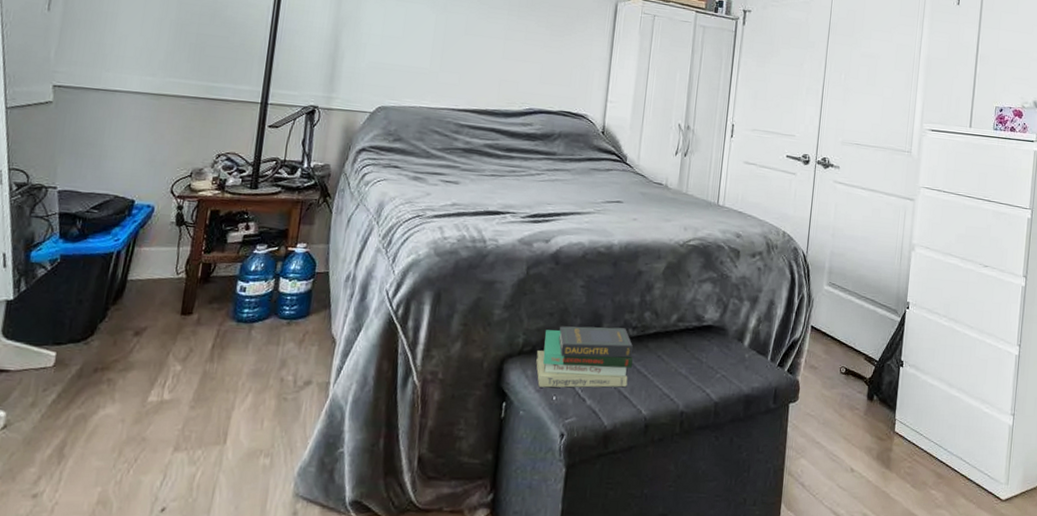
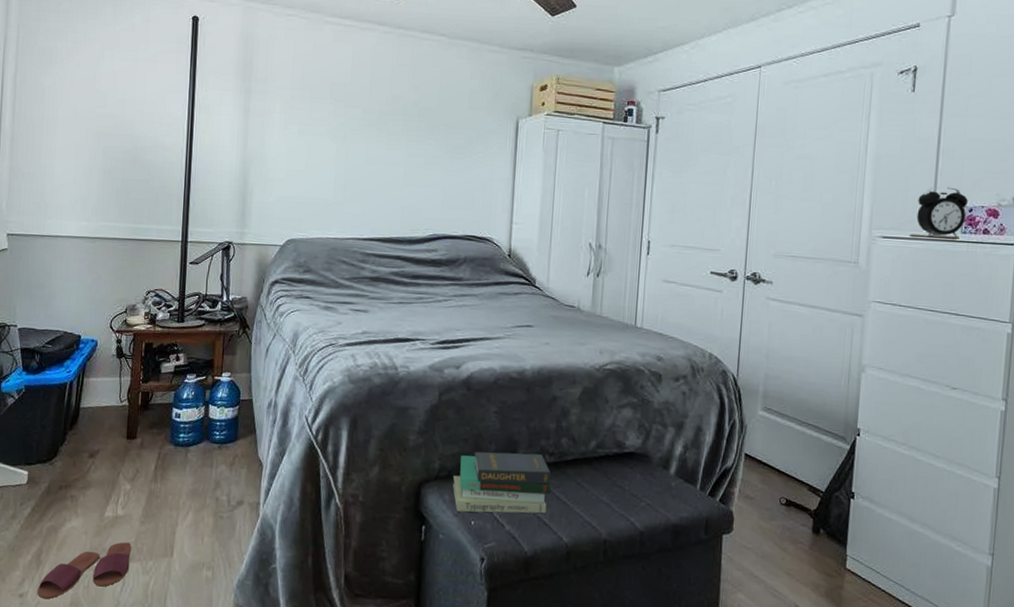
slippers: none [55,429,177,498] -> present [37,542,131,599]
alarm clock: none [953,88,999,135] -> present [910,187,968,239]

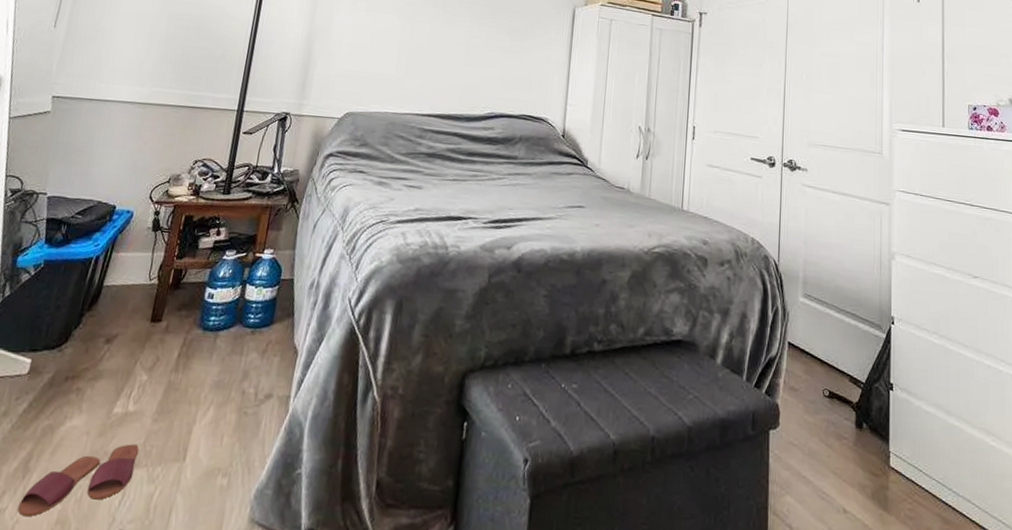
books: present [453,451,551,514] -> none [498,338,599,408]
alarm clock: present [910,187,968,239] -> none [925,86,972,135]

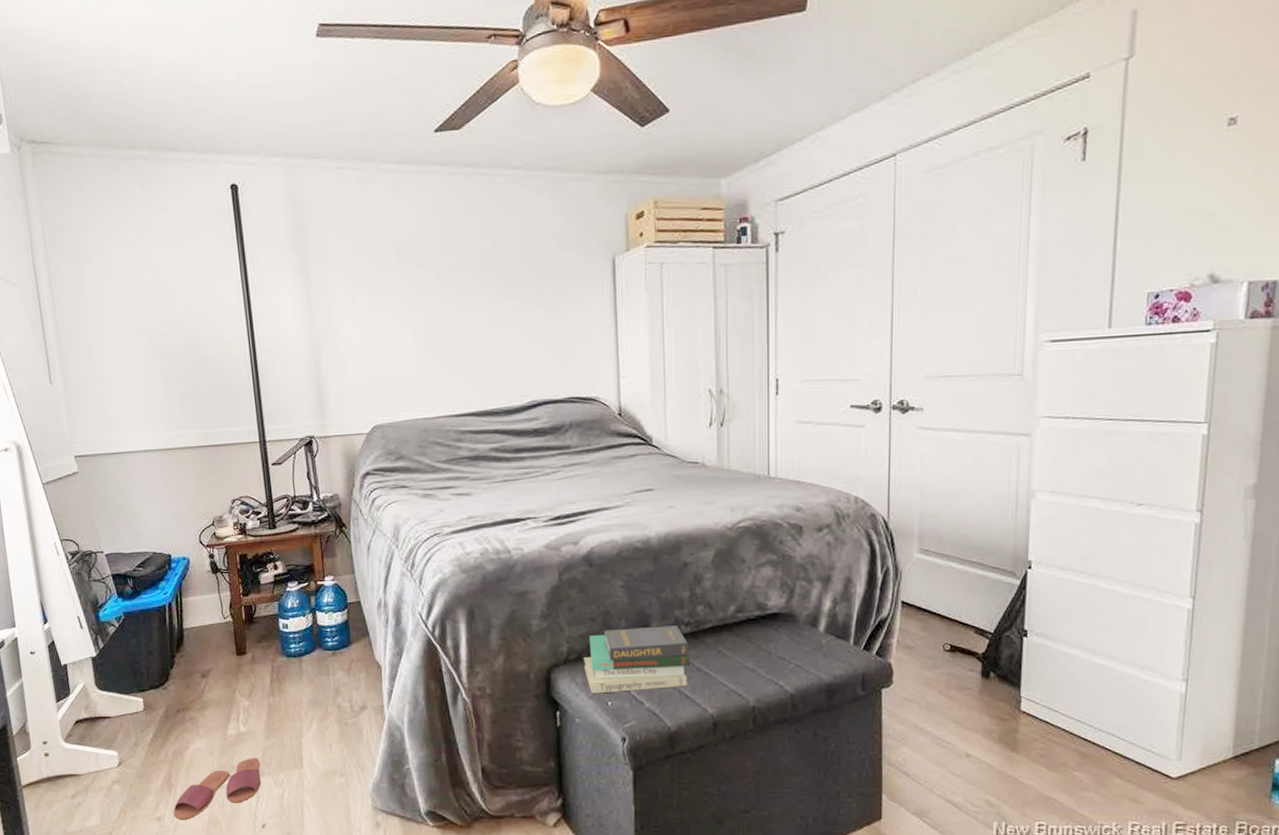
books: none [498,338,599,408] -> present [584,625,691,694]

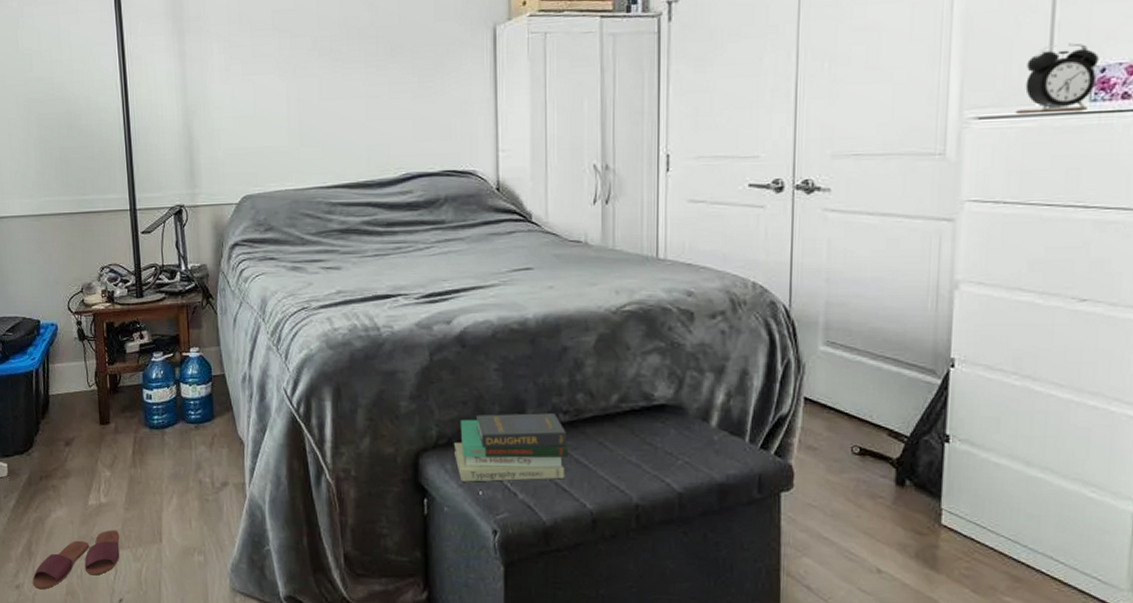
alarm clock: none [1084,271,1153,336] -> present [1016,42,1099,113]

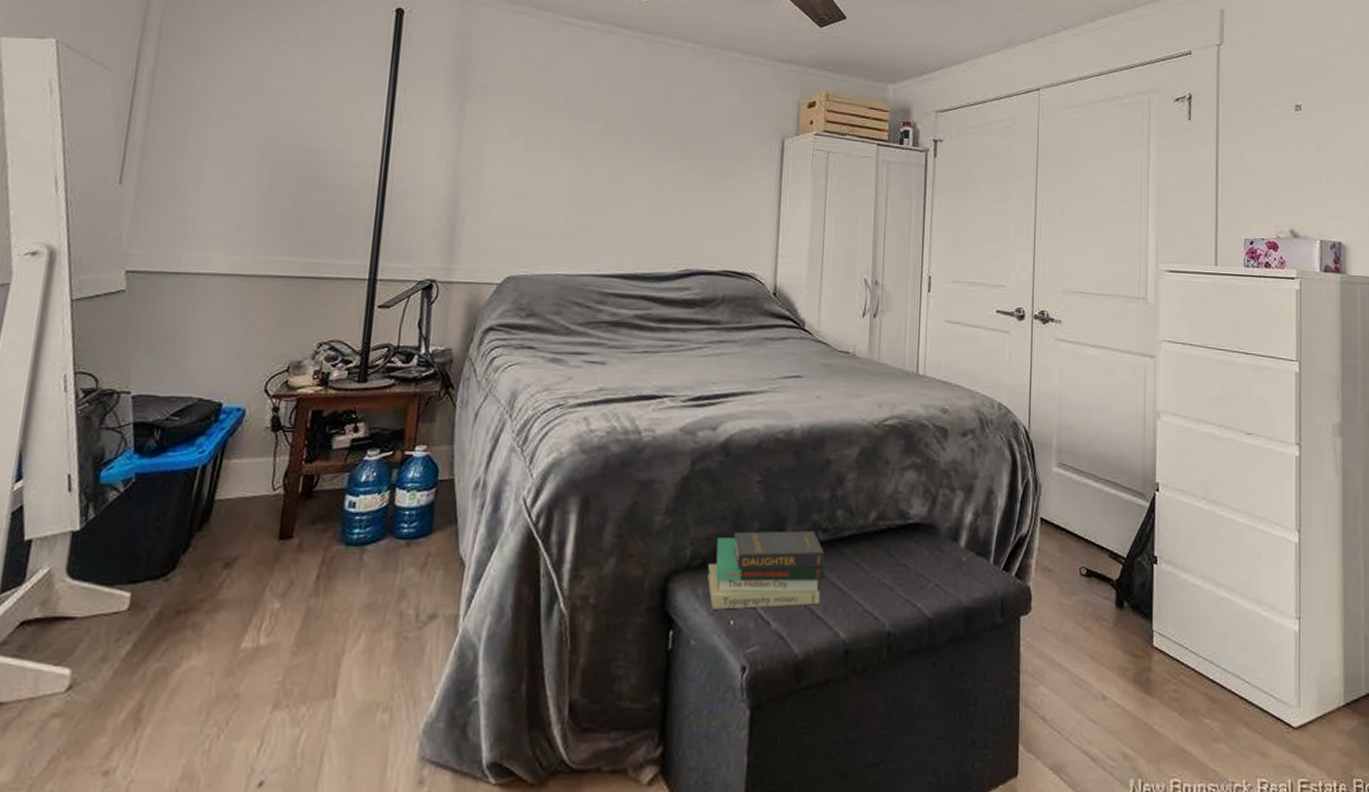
slippers: present [32,530,120,589] -> none [130,683,276,773]
alarm clock: present [1016,42,1099,113] -> none [1195,218,1248,273]

